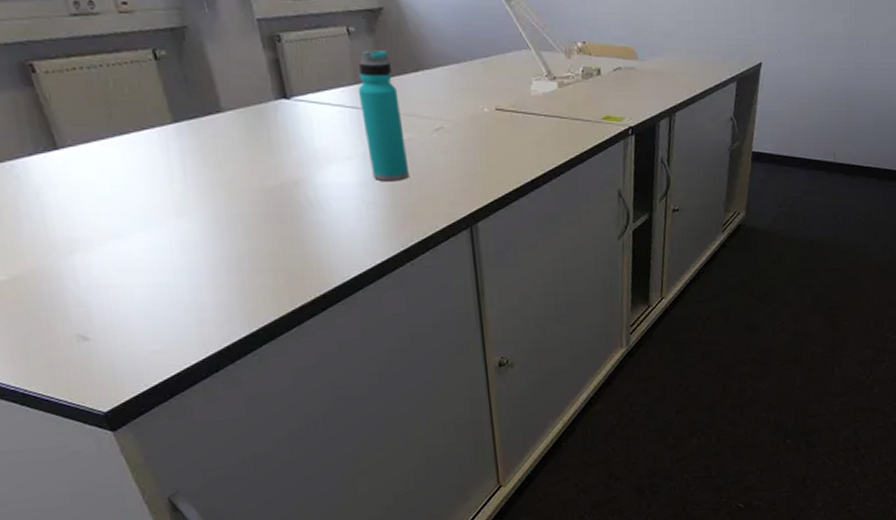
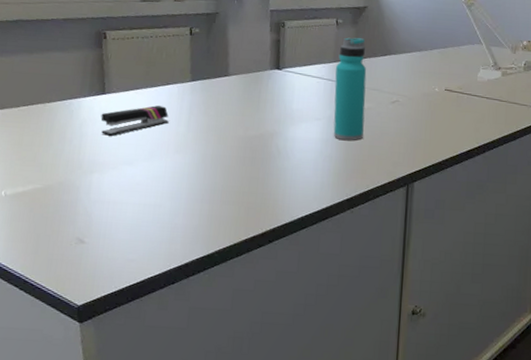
stapler: none [61,159,158,204] -> present [100,105,169,136]

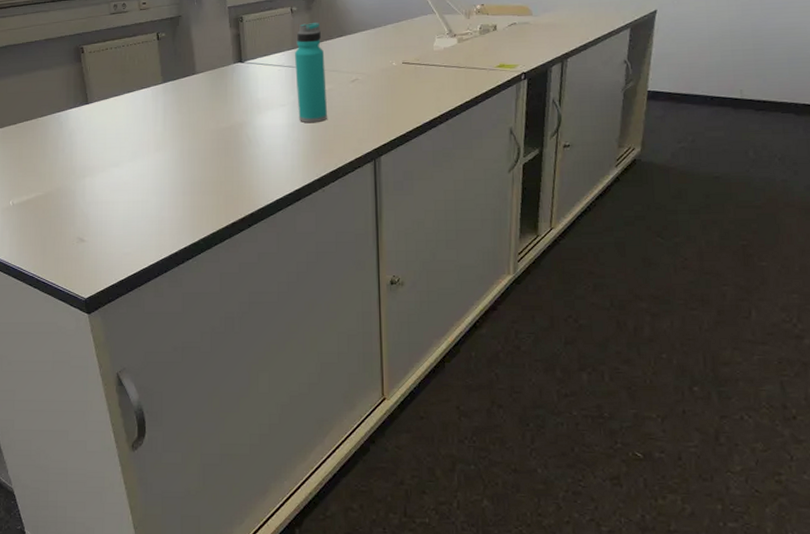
stapler: present [100,105,169,136] -> none [87,109,147,142]

